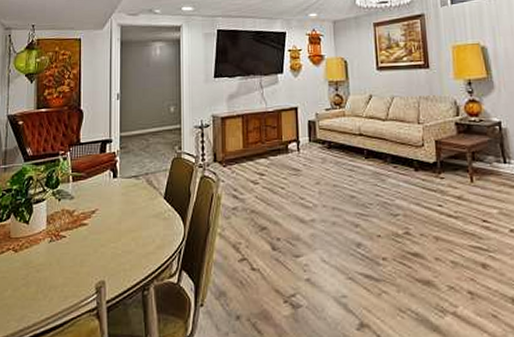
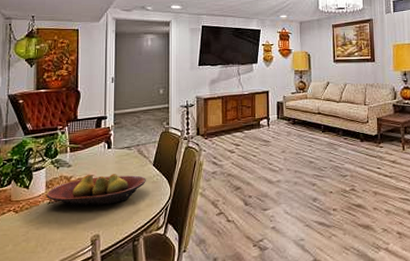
fruit bowl: none [48,207,156,246] -> present [47,174,146,206]

